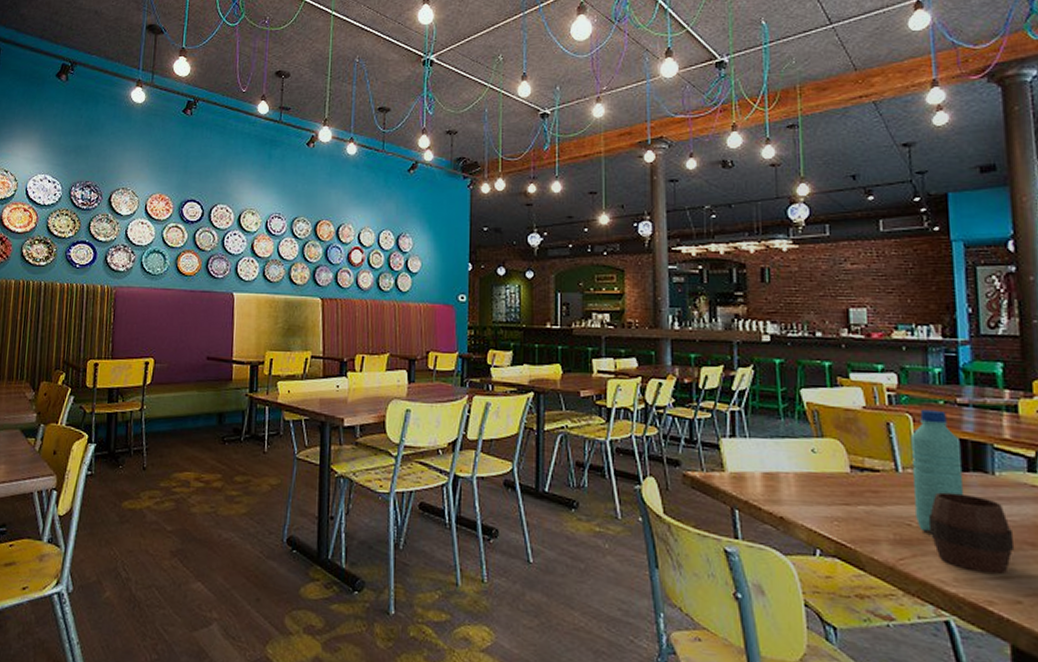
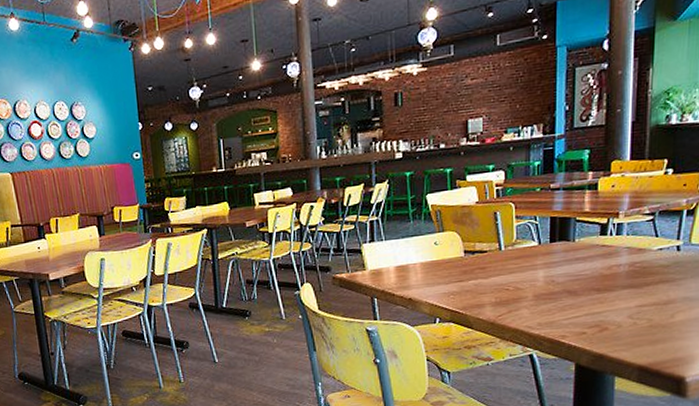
water bottle: present [910,409,965,532] -> none [512,196,551,293]
cup: present [928,492,1015,574] -> none [521,259,585,316]

